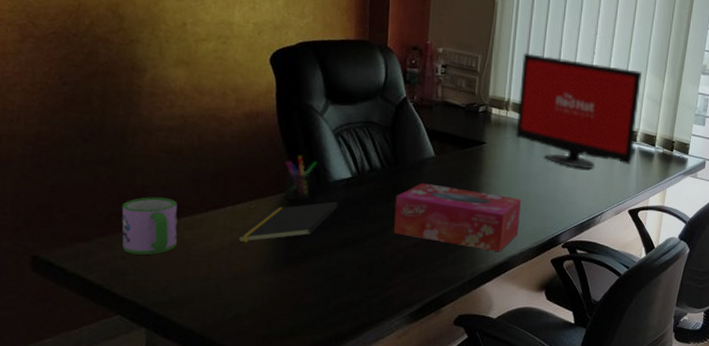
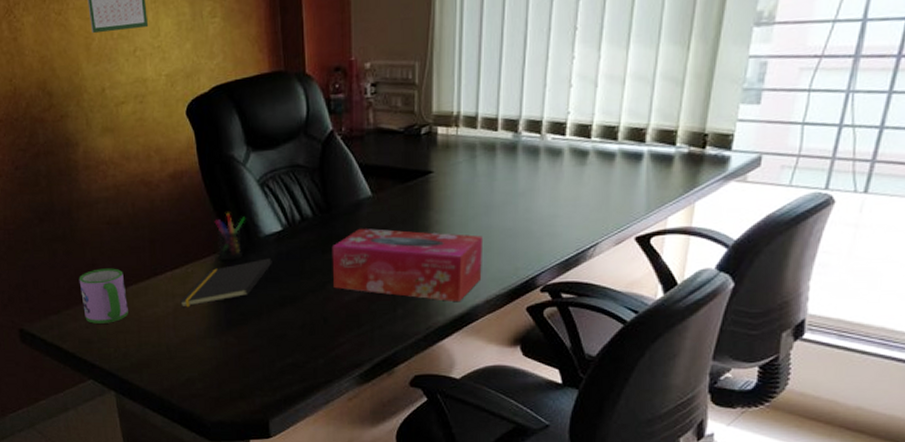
computer monitor: present [515,53,641,169] -> none [470,40,651,190]

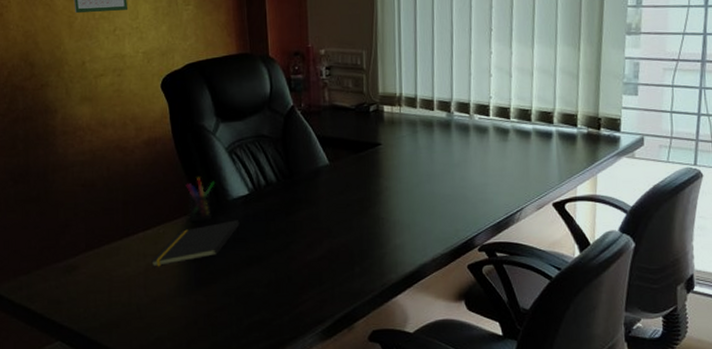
mug: present [79,268,128,324] -> none [51,229,100,284]
tissue box: present [331,228,482,303] -> none [294,193,428,261]

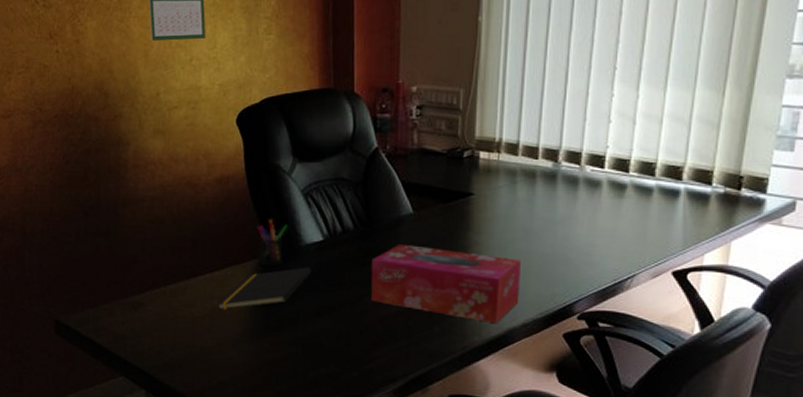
tissue box: none [294,193,428,261] -> present [371,243,521,324]

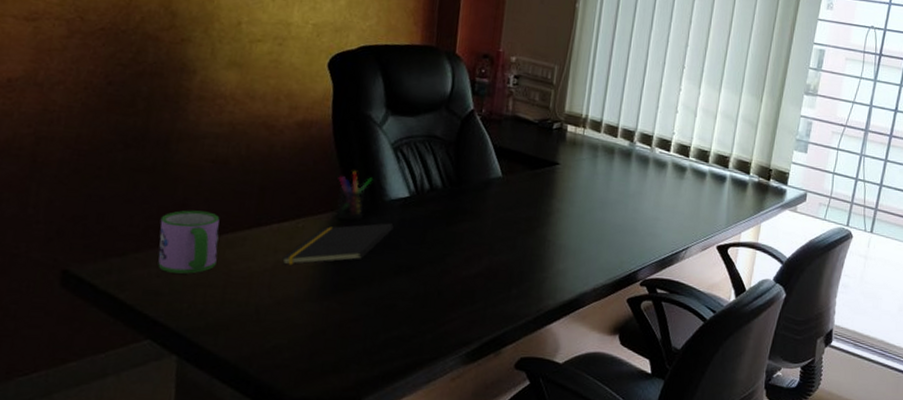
mug: none [118,265,165,321] -> present [158,210,220,274]
tissue box: present [371,243,521,324] -> none [453,205,596,288]

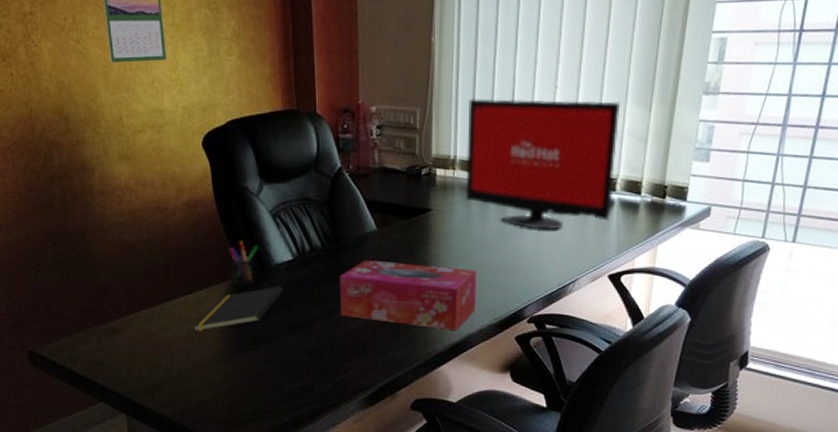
mug: present [158,210,220,274] -> none [91,292,141,346]
tissue box: none [453,205,596,288] -> present [339,259,476,331]
computer monitor: none [592,65,736,197] -> present [465,99,620,230]

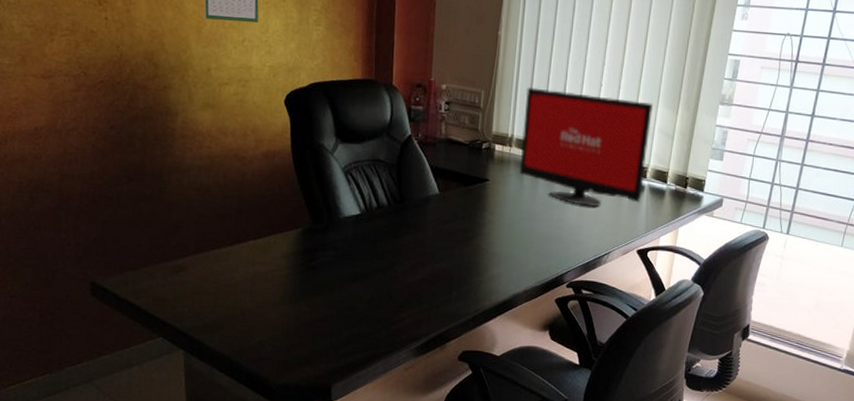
notepad: present [193,286,283,332] -> none [260,237,349,275]
pen holder: present [228,240,259,288] -> none [300,193,329,237]
tissue box: present [339,259,476,331] -> none [400,219,525,291]

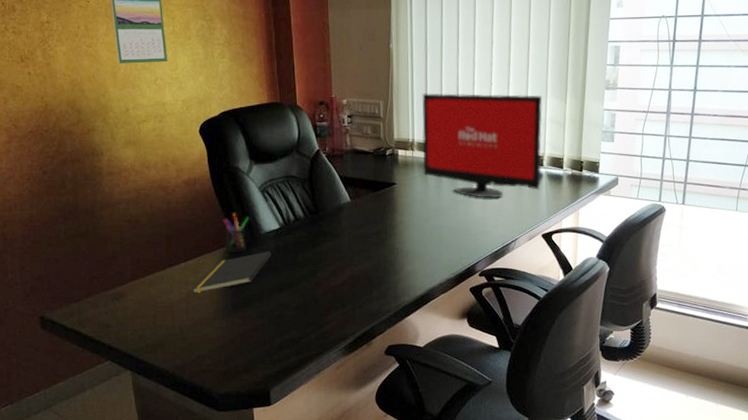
notepad: none [260,237,349,275] -> present [192,251,272,294]
pen holder: none [300,193,329,237] -> present [223,213,250,254]

